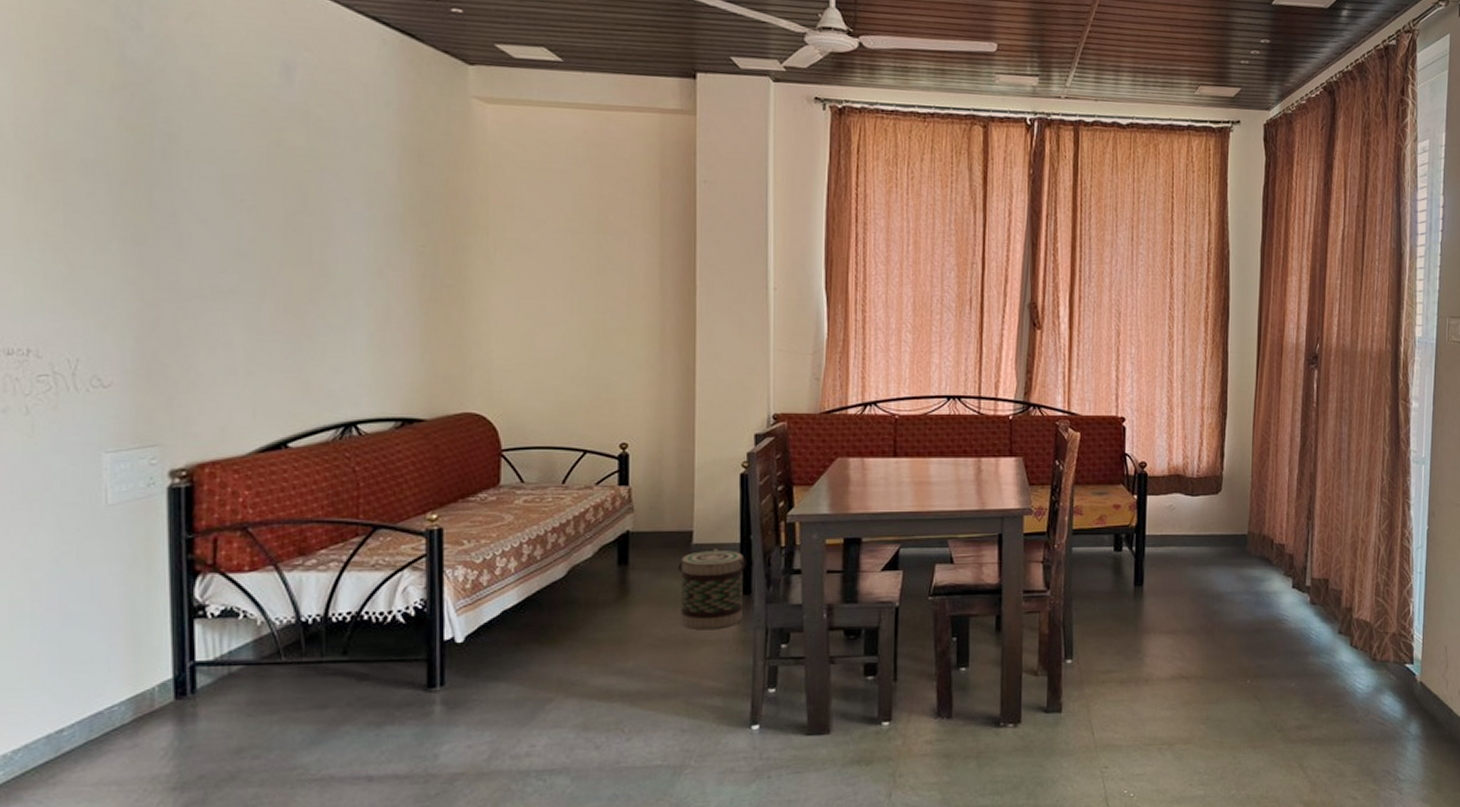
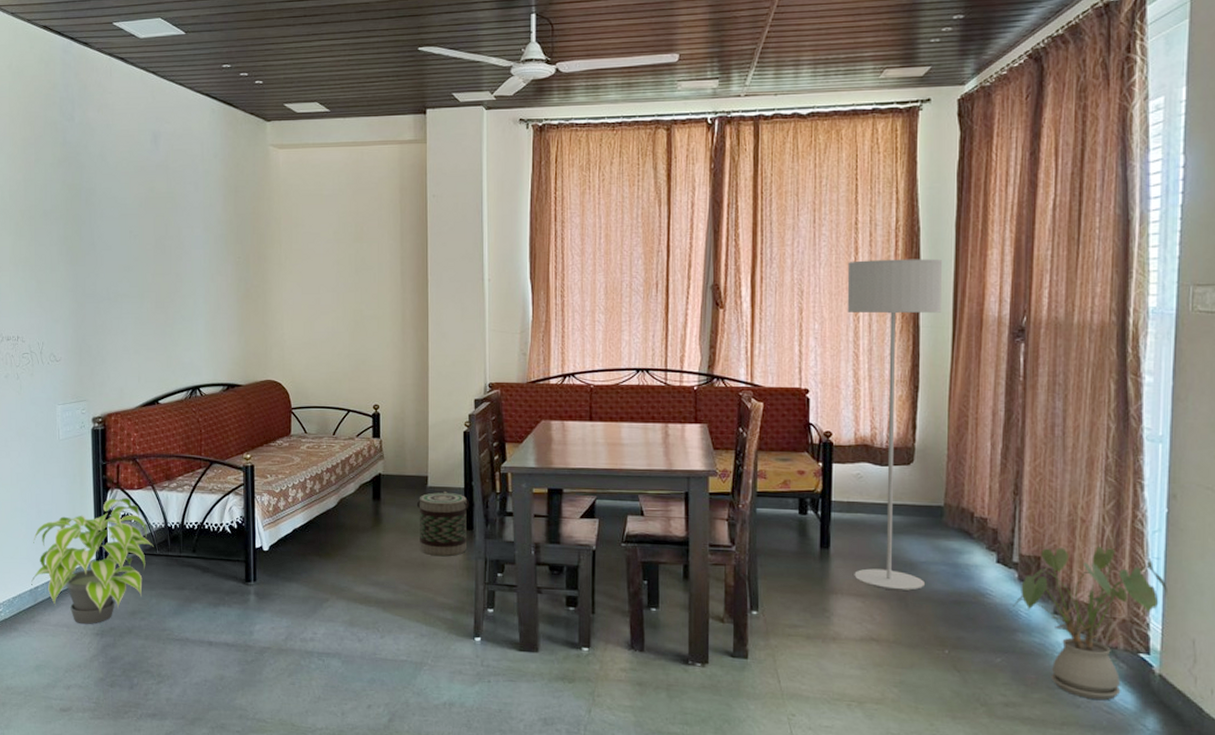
plant: none [50,584,276,777] -> present [31,497,154,624]
floor lamp: none [1162,282,1248,625] -> present [847,258,942,591]
house plant: none [1305,565,1427,713] -> present [1013,546,1167,701]

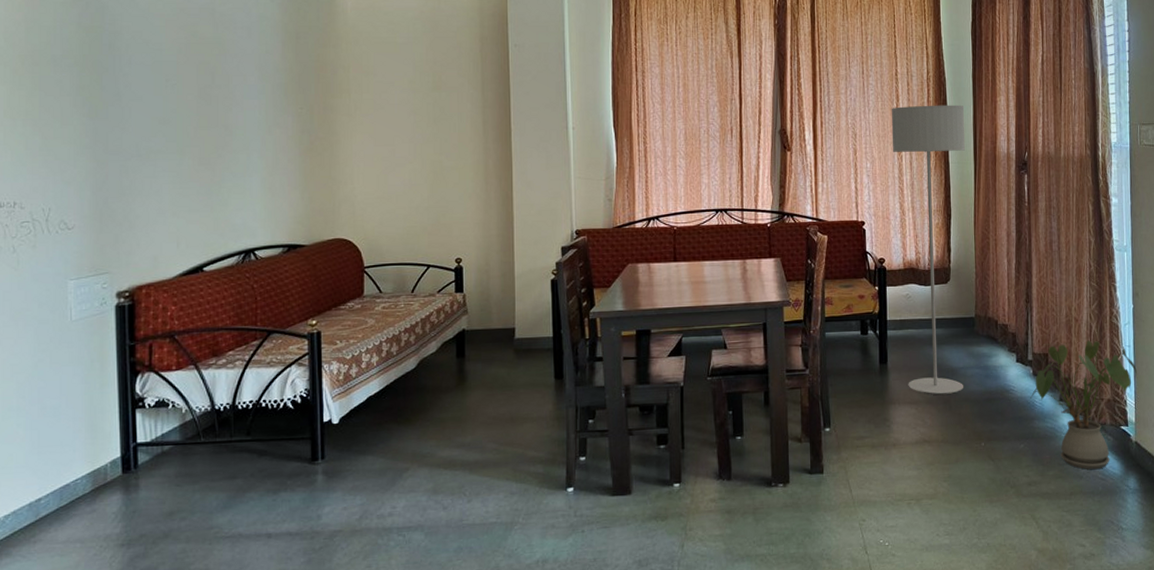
plant: present [31,497,154,624] -> none [31,380,197,536]
basket: present [416,490,469,557] -> none [503,341,558,410]

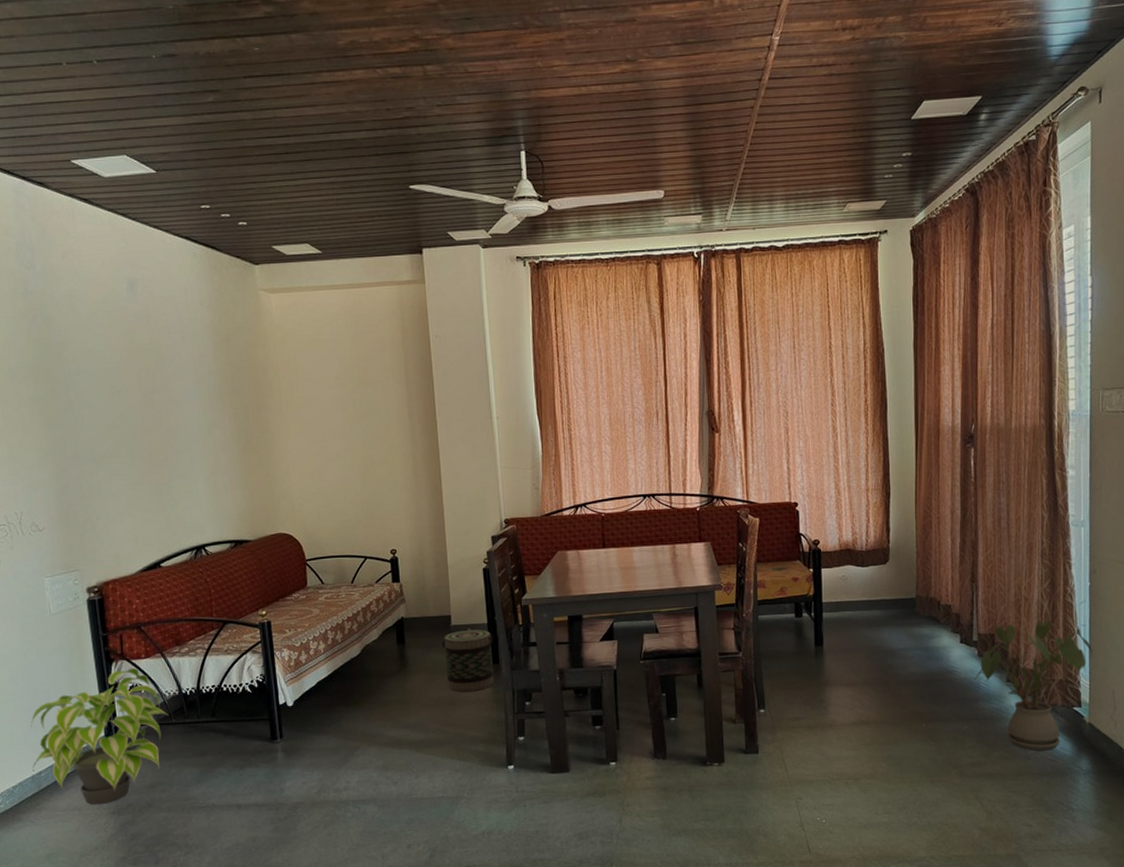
plant: none [31,380,197,536] -> present [30,667,168,805]
basket: none [503,341,558,410] -> present [441,628,494,693]
floor lamp: present [891,104,965,396] -> none [825,376,905,677]

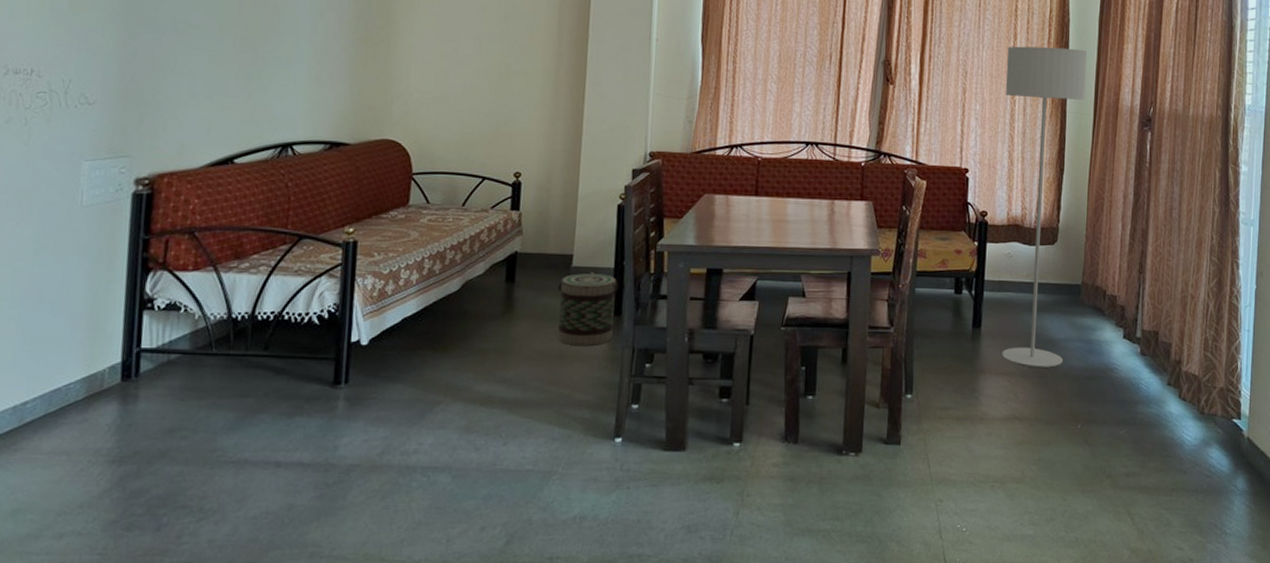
plant: present [30,667,168,805] -> none [17,281,209,449]
floor lamp: none [825,376,905,677] -> present [1002,46,1087,369]
house plant: present [975,620,1092,751] -> none [1135,321,1255,465]

